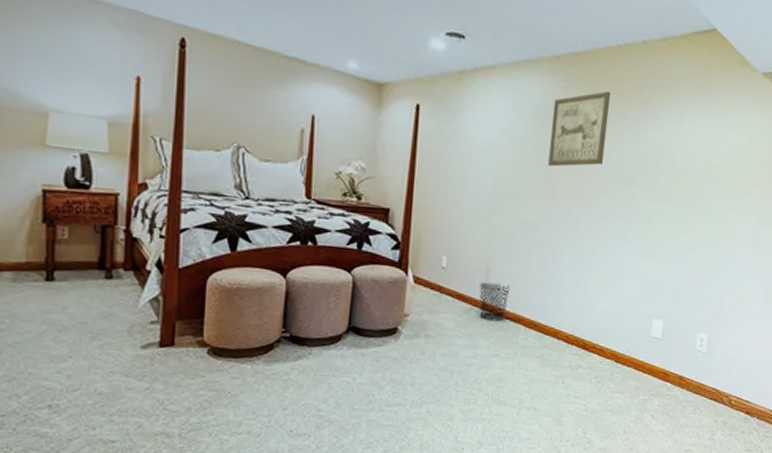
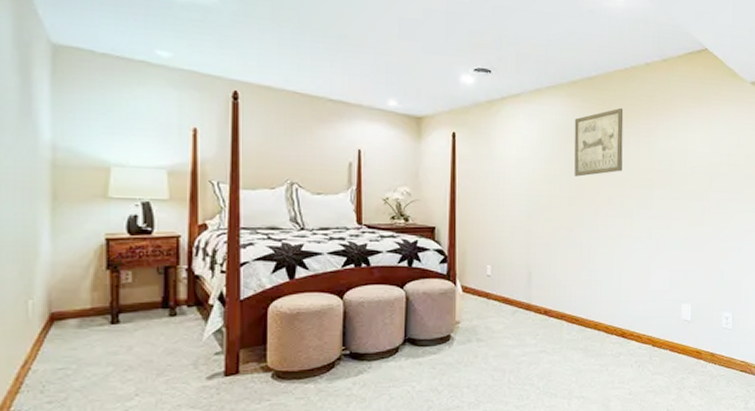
waste bin: present [478,282,510,320] -> none [523,285,551,319]

